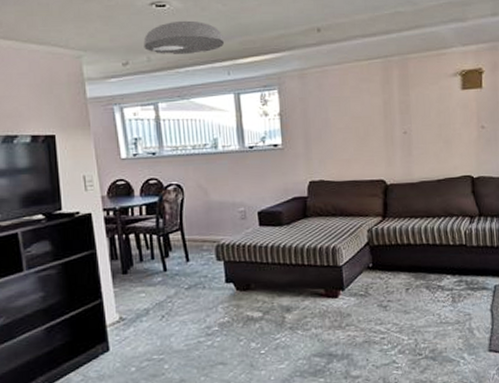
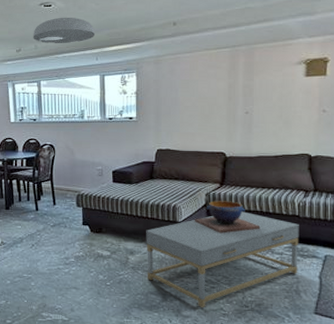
coffee table: none [303,246,470,365] -> present [146,211,299,308]
decorative bowl: none [357,235,429,274] -> present [194,201,261,234]

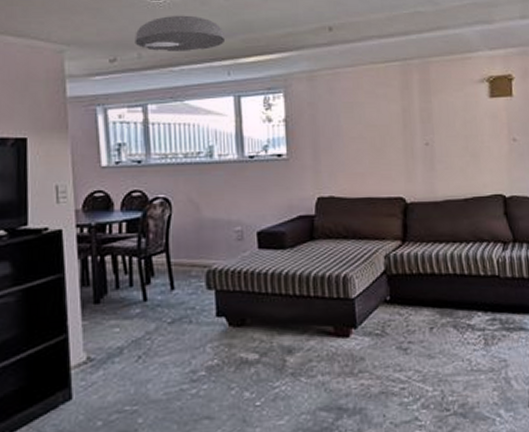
coffee table: present [146,211,299,308] -> none [308,276,505,422]
decorative bowl: present [194,201,261,234] -> none [372,263,456,310]

